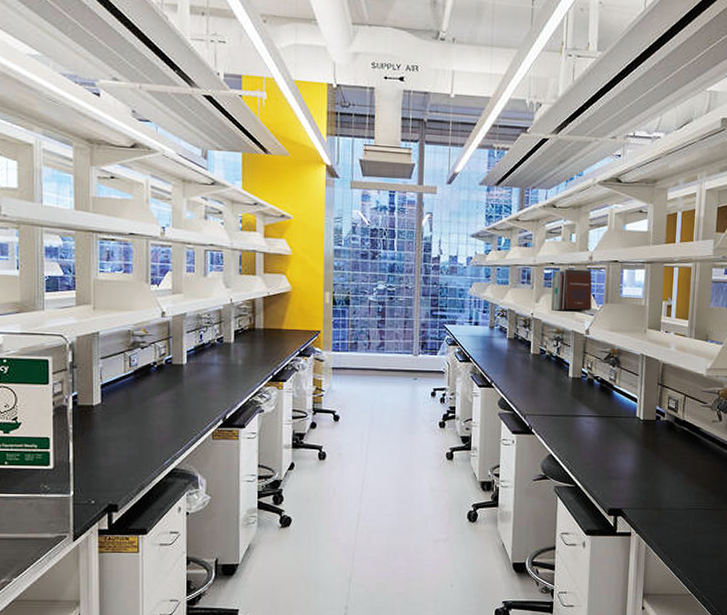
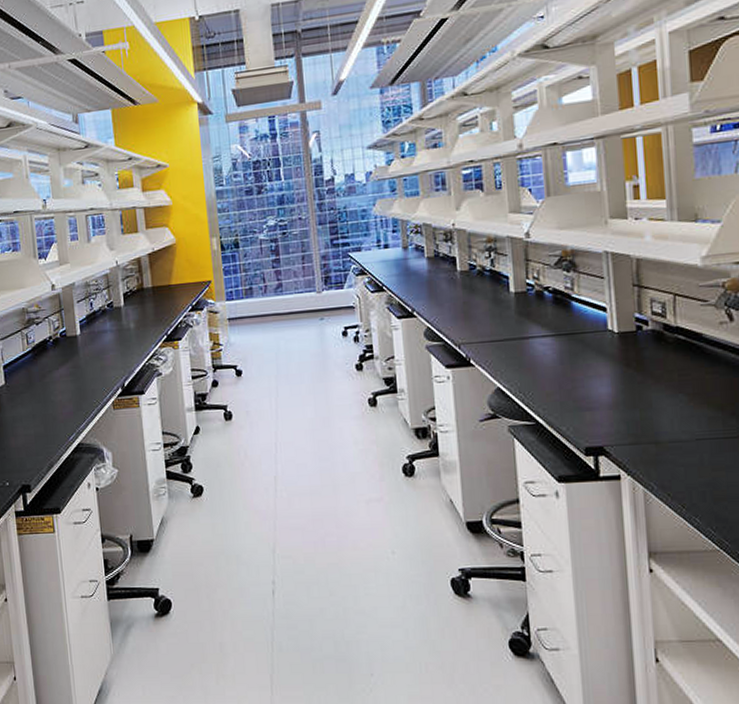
books: present [551,268,592,313] -> none [474,160,529,218]

